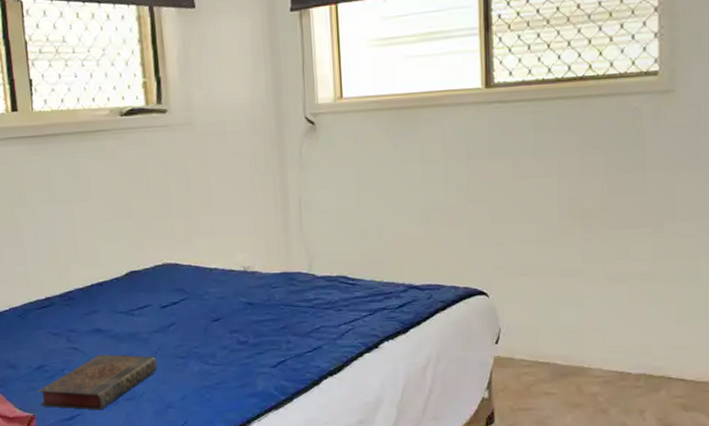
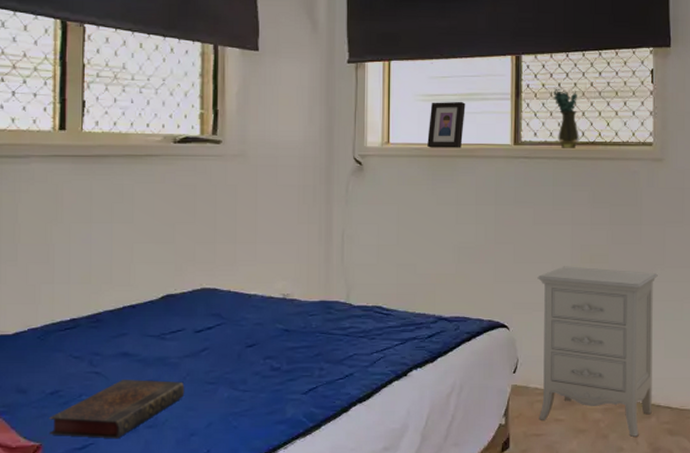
picture frame: none [384,42,427,100] -> present [427,101,466,148]
nightstand: none [519,224,667,412] -> present [537,266,658,437]
vase: none [531,15,565,87] -> present [553,88,579,148]

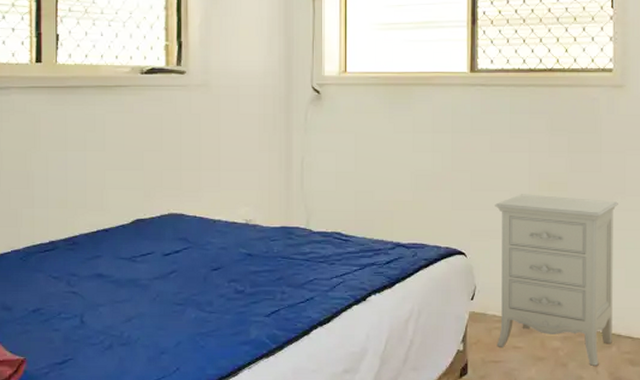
book: present [49,379,185,439] -> none [32,299,155,355]
picture frame: present [427,101,466,148] -> none [384,29,421,76]
vase: present [553,88,579,148] -> none [510,15,537,75]

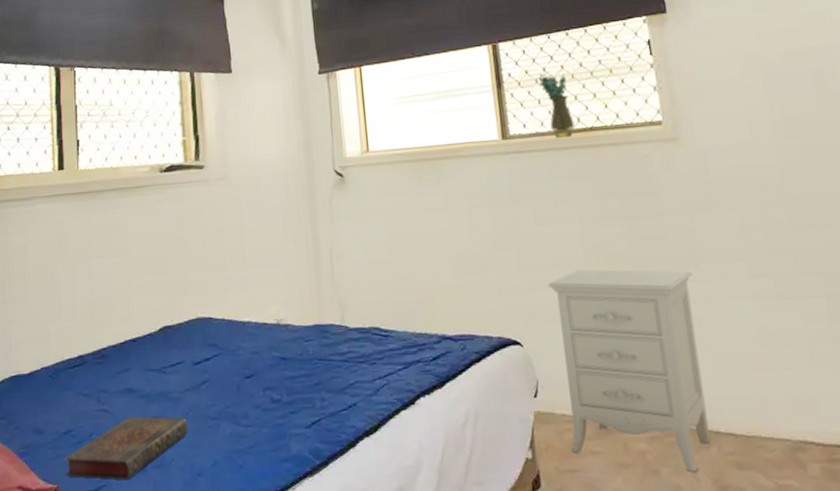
book: none [32,299,155,355] -> present [64,416,189,481]
vase: none [510,15,537,75] -> present [538,73,575,138]

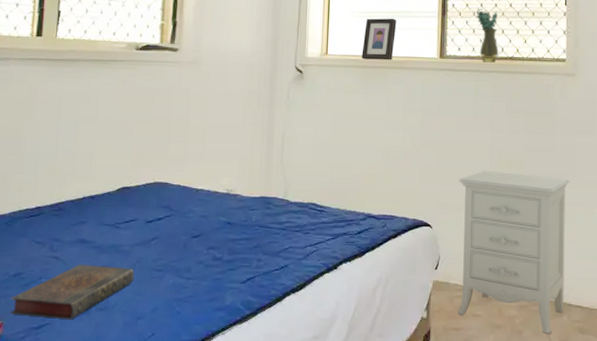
picture frame: none [407,99,446,152] -> present [362,18,397,60]

